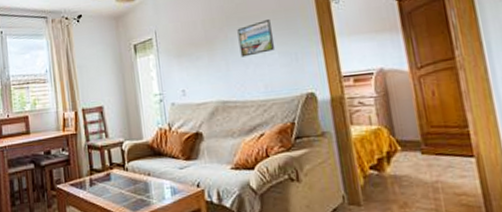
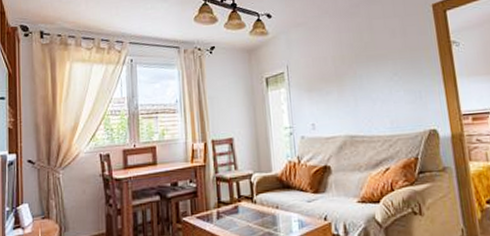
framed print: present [237,20,276,57] -> none [366,59,401,94]

